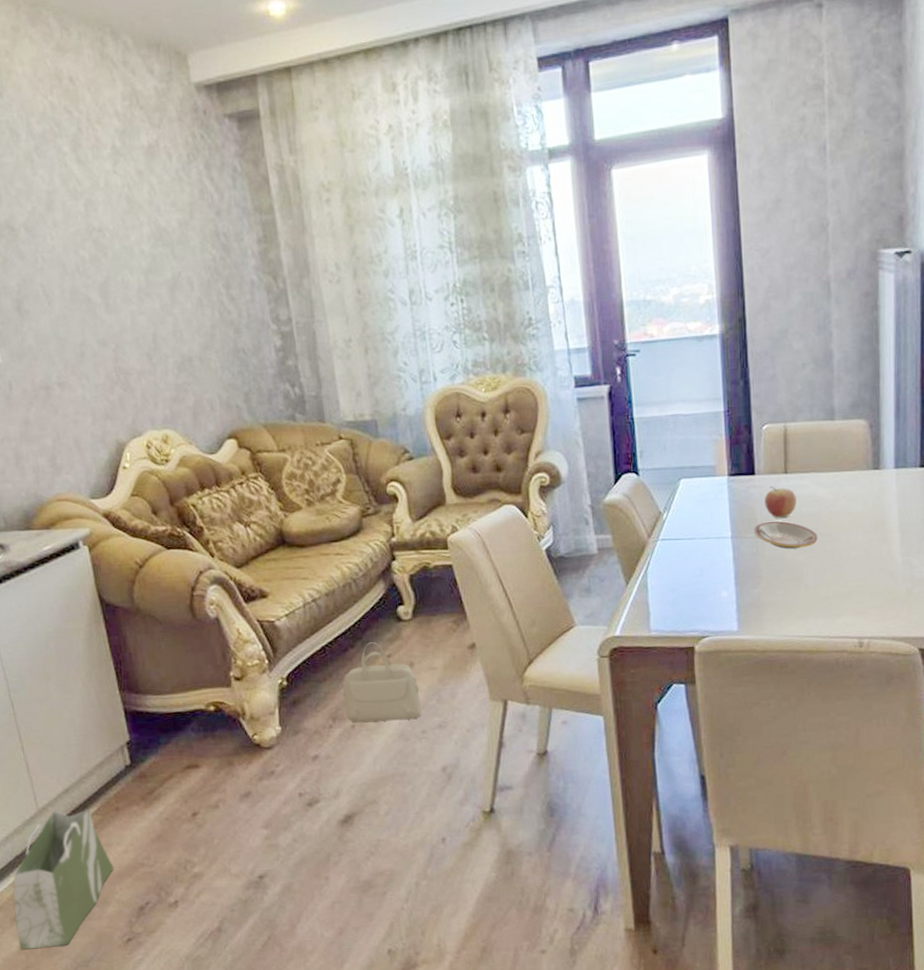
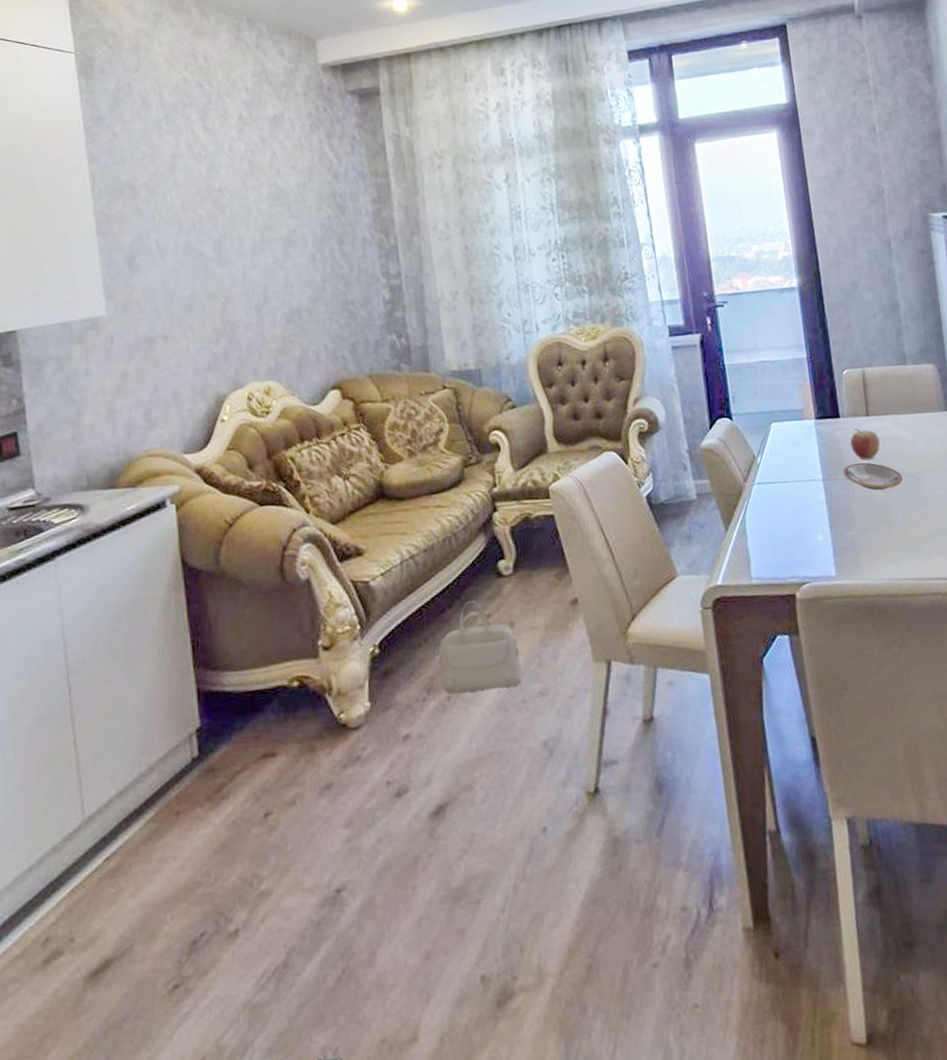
grocery bag: present [12,809,114,950] -> none [36,815,167,1011]

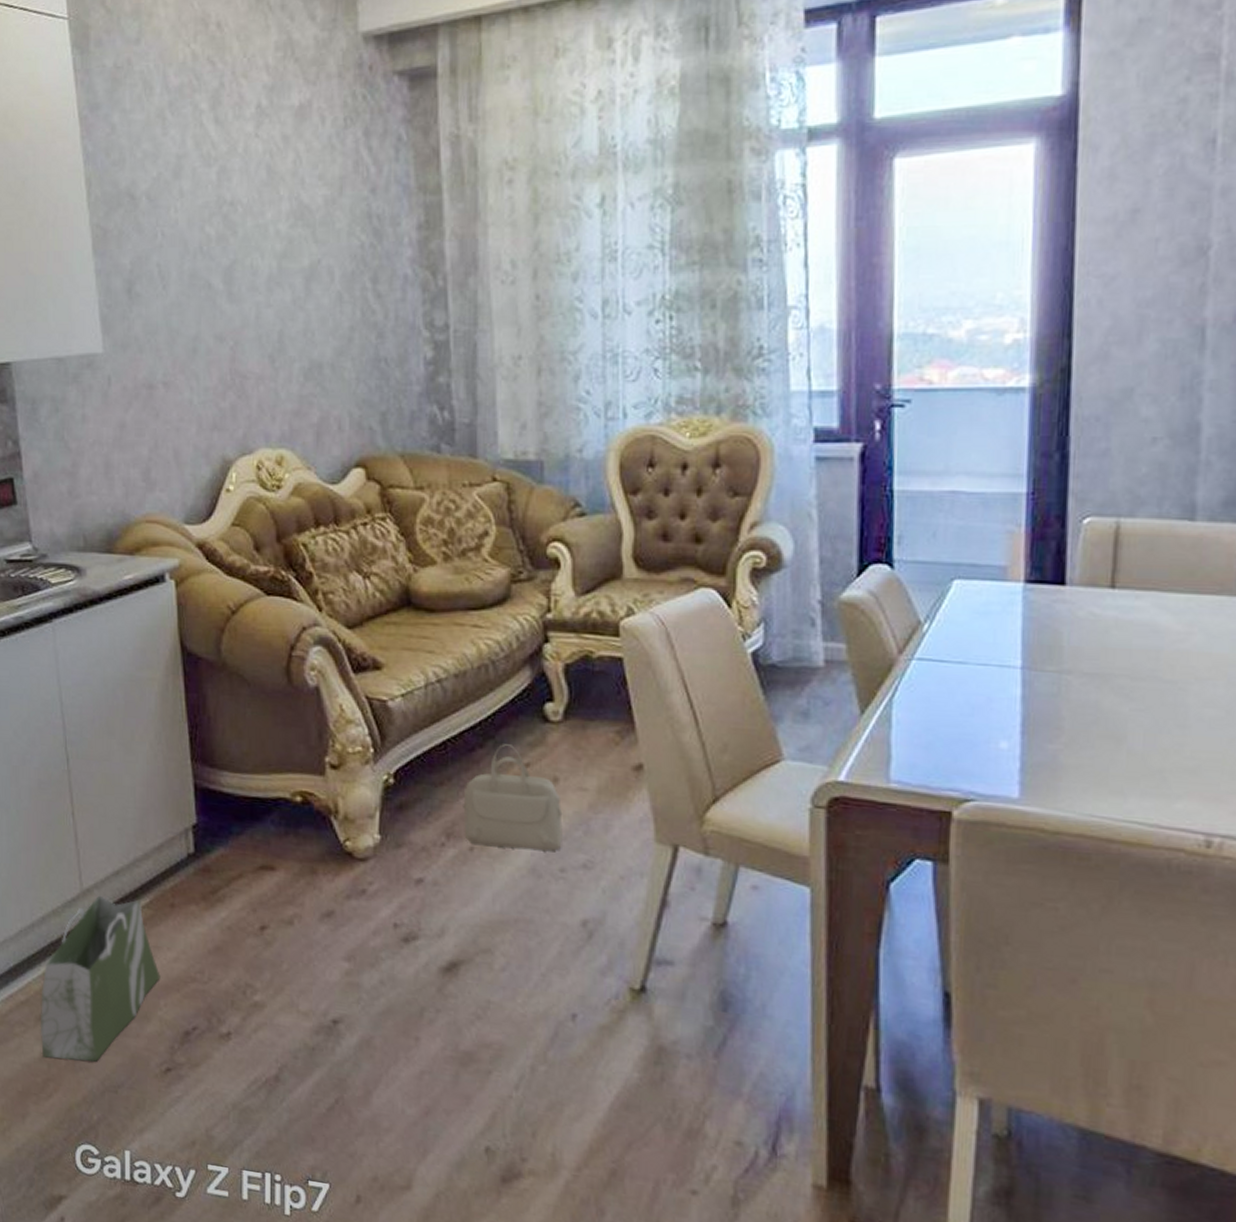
grocery bag: none [36,815,167,1011] -> present [40,895,161,1062]
plate: present [842,462,903,490] -> none [1055,651,1154,695]
fruit: present [850,428,880,459] -> none [1076,603,1126,649]

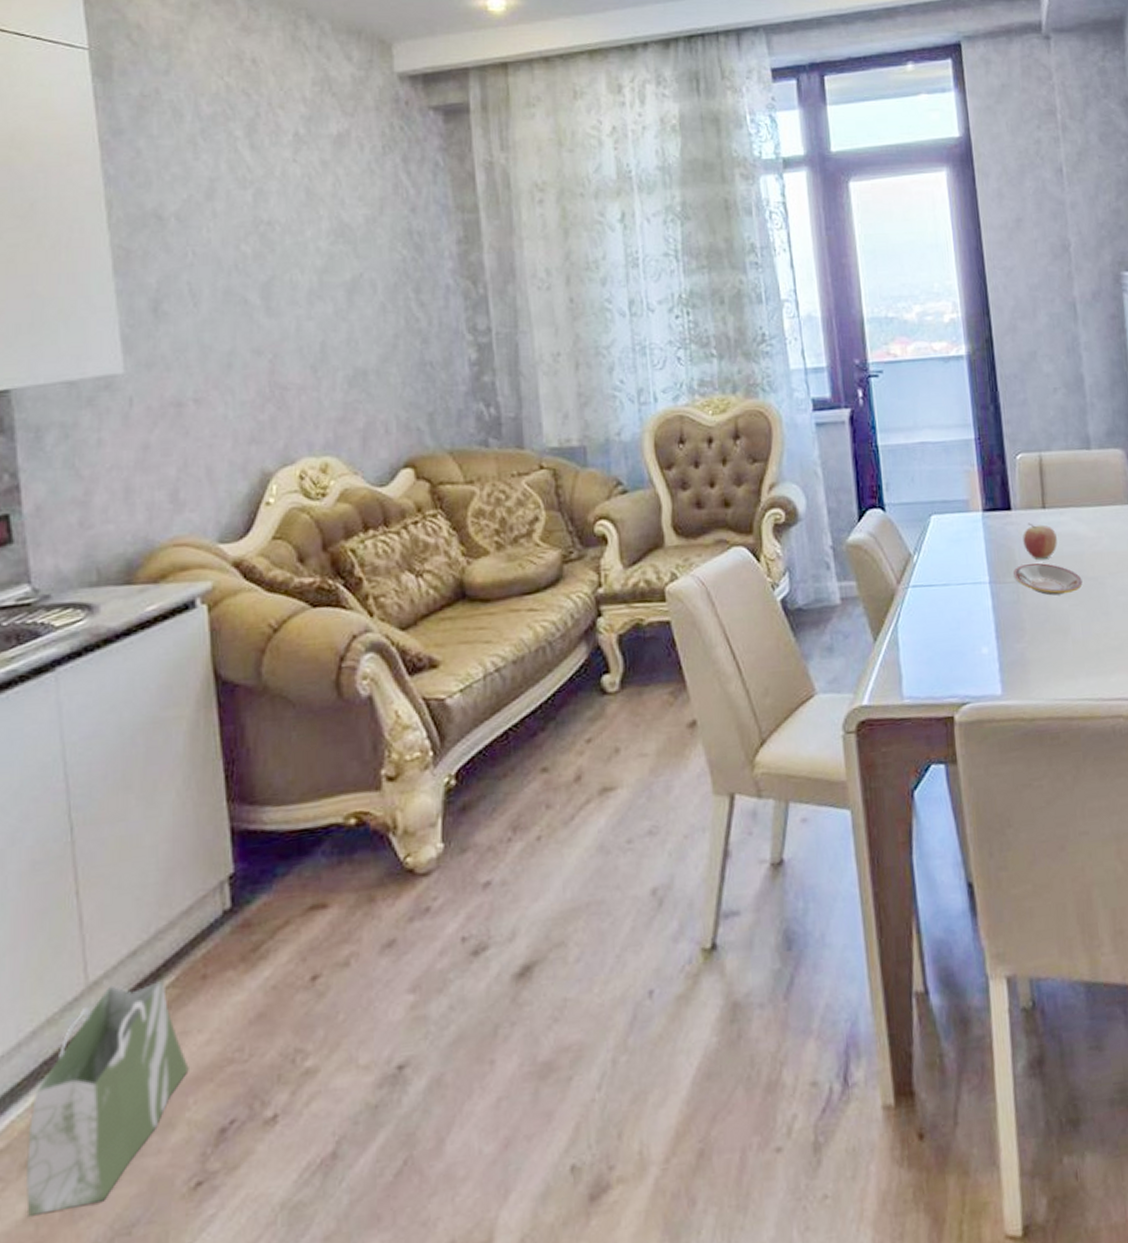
handbag: present [463,744,563,852] -> none [527,722,627,834]
plate: none [1055,651,1154,695] -> present [1012,562,1083,596]
fruit: none [1076,603,1126,649] -> present [1023,523,1057,559]

